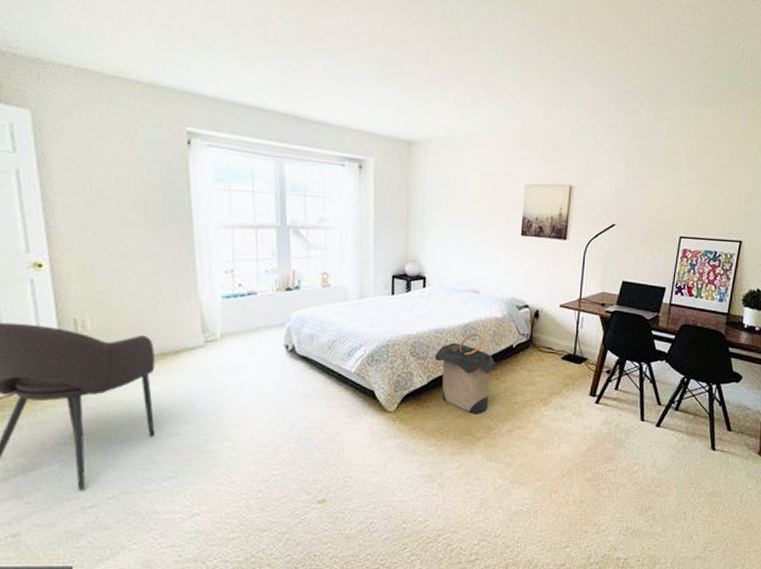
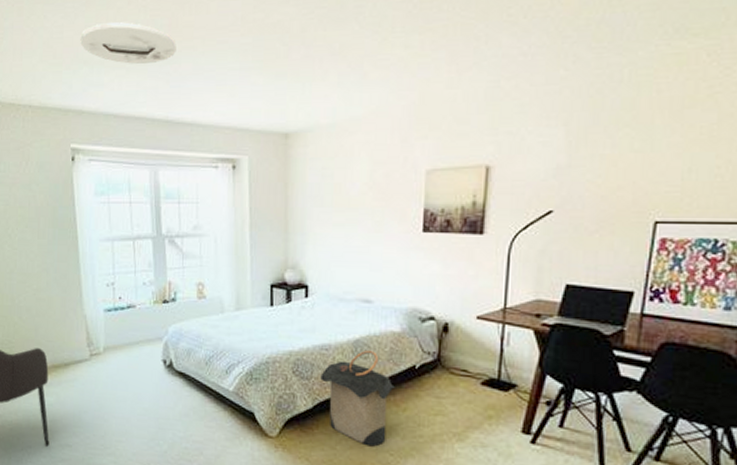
ceiling light: none [200,9,305,59] -> present [80,21,176,65]

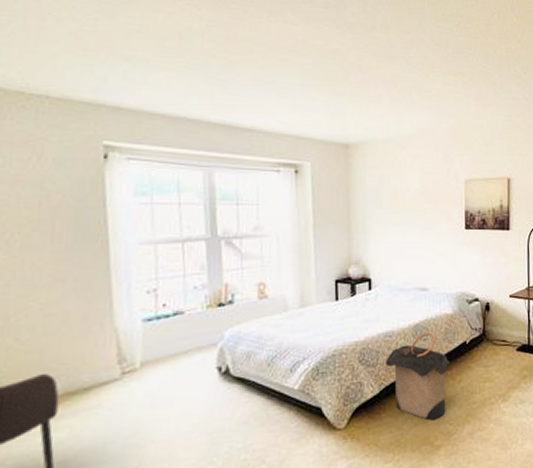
ceiling light: present [80,21,176,65] -> none [120,24,235,70]

